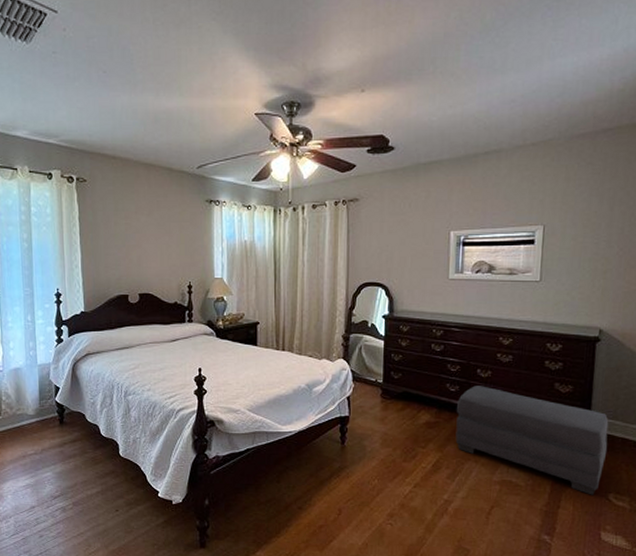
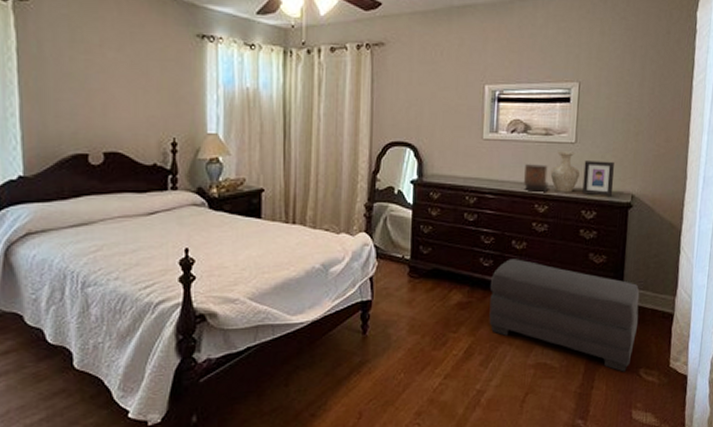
jewelry box: none [488,301,514,327] -> present [524,164,549,193]
vase: none [514,289,544,327] -> present [550,151,580,193]
picture frame: none [547,297,581,330] -> present [582,160,614,196]

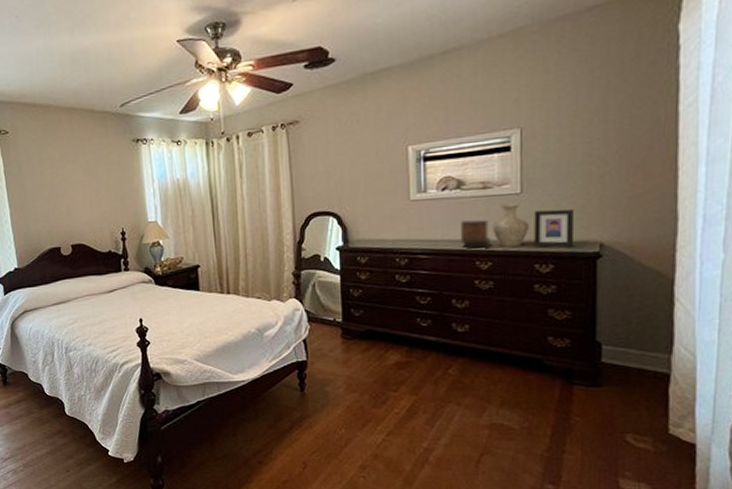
ottoman: present [489,259,640,372] -> none [431,318,621,437]

